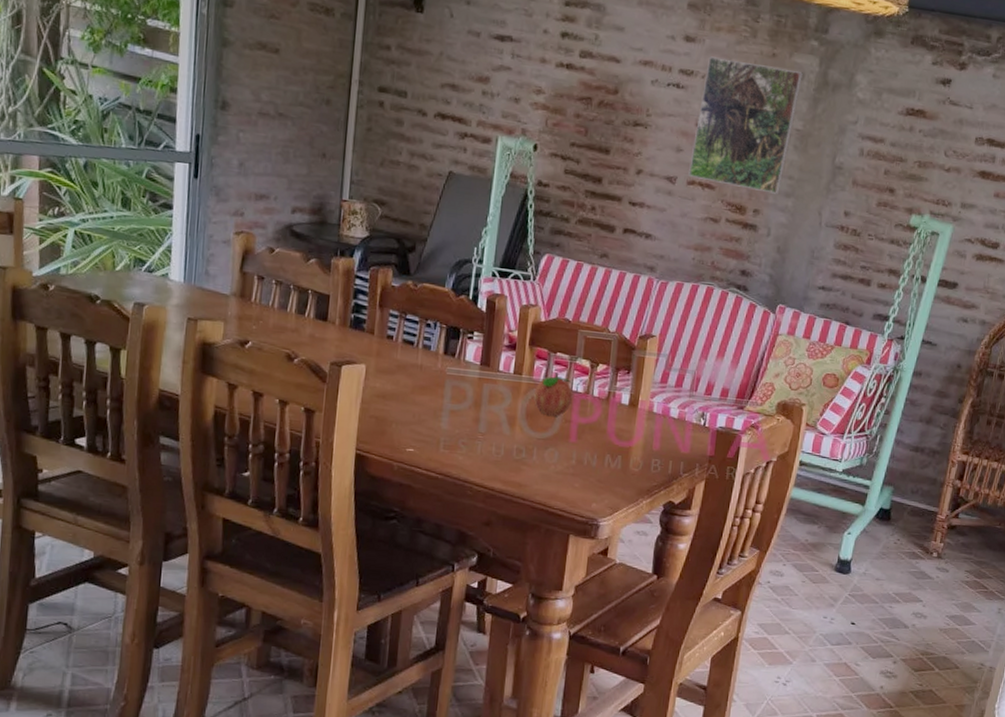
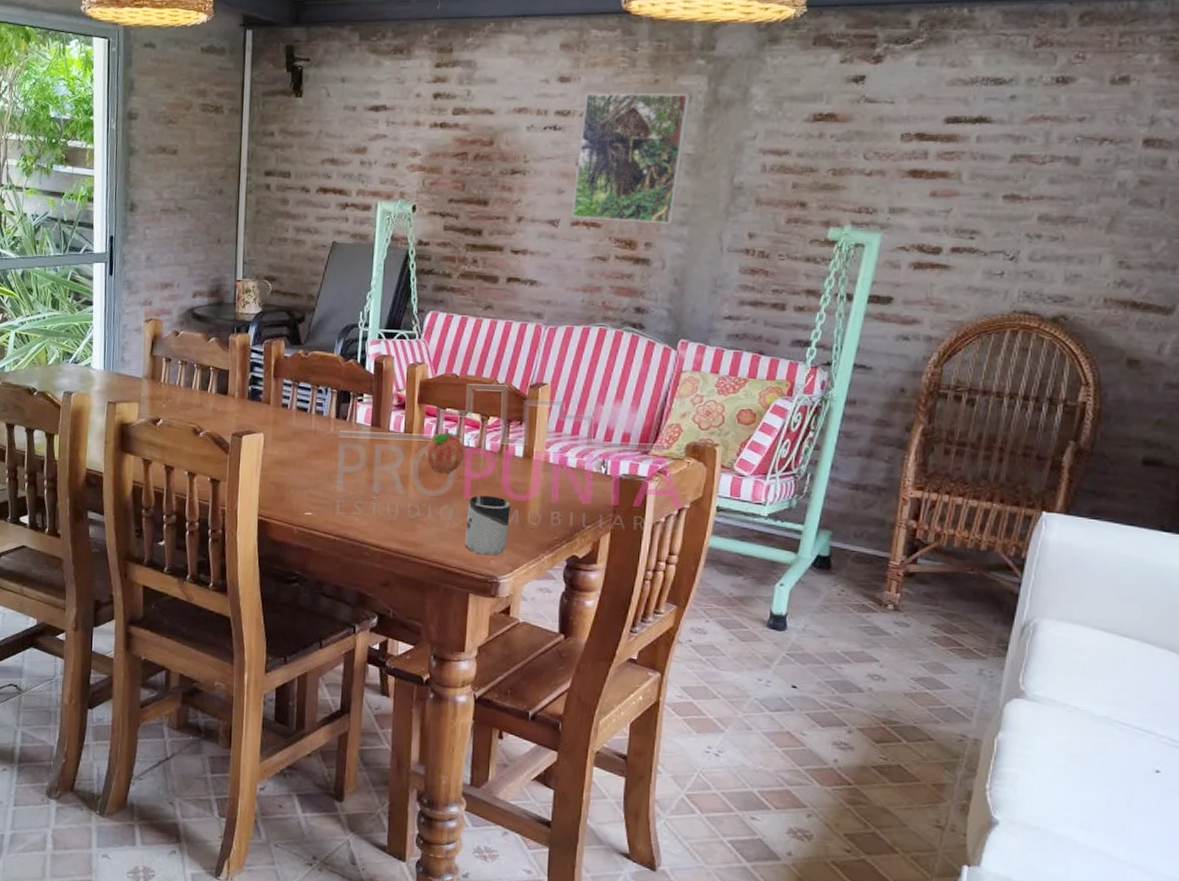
cup: none [568,440,614,499] -> present [465,495,511,556]

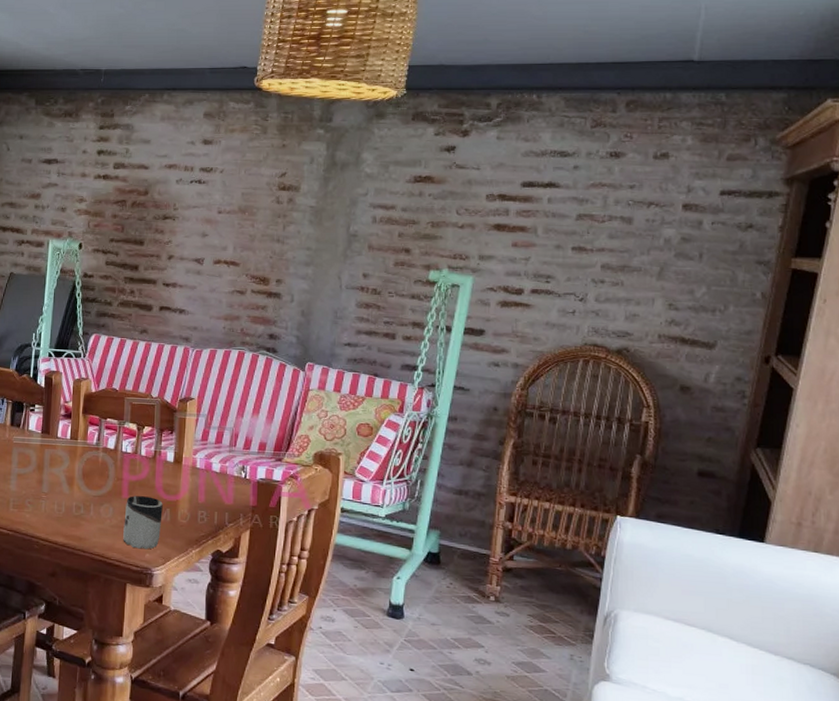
fruit: present [426,428,465,473] -> none [89,436,123,475]
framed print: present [572,93,690,224] -> none [214,154,312,264]

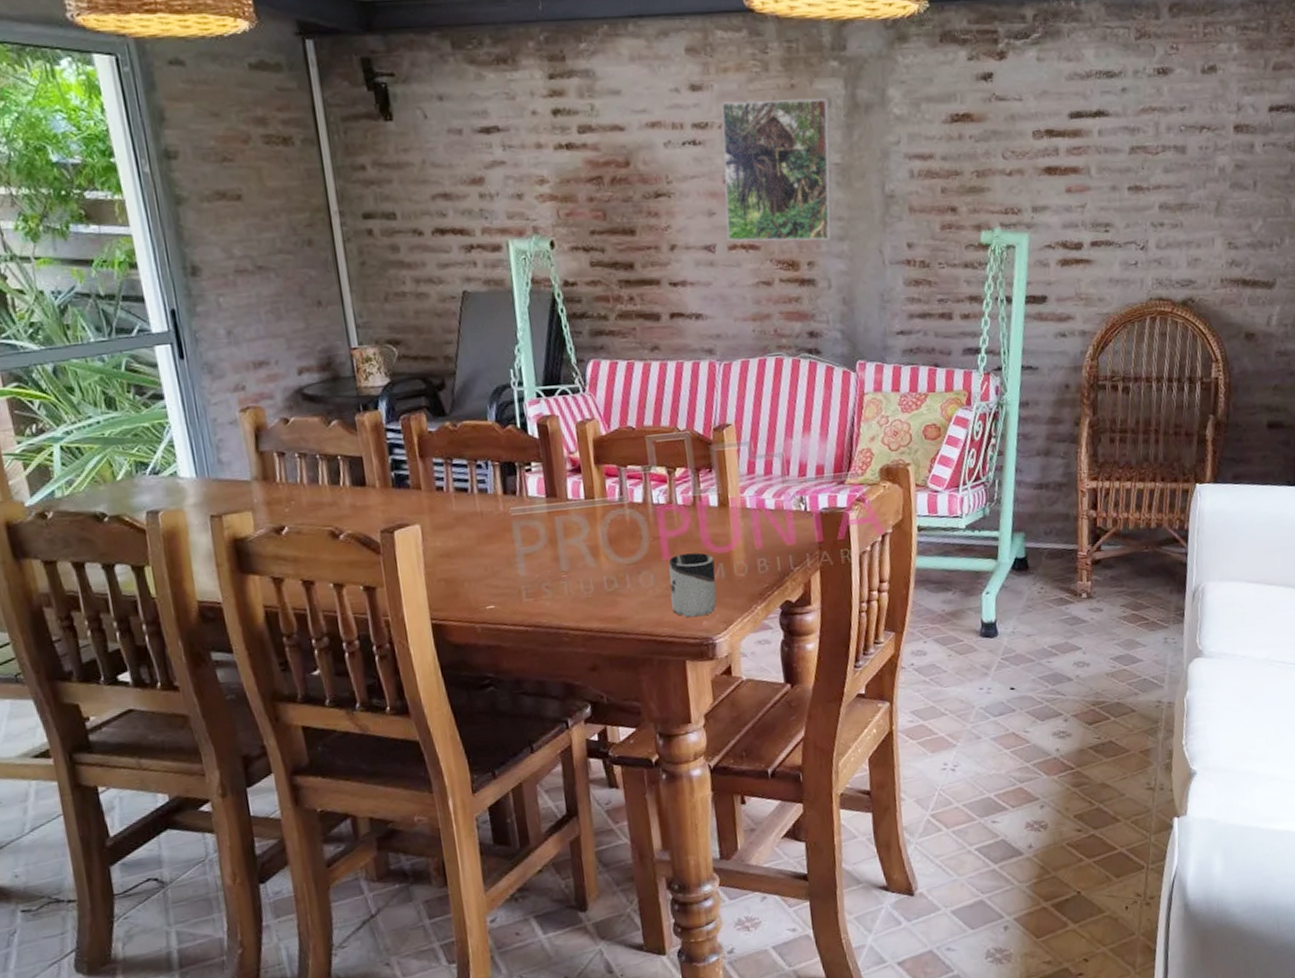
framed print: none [214,154,312,264] -> present [721,99,832,241]

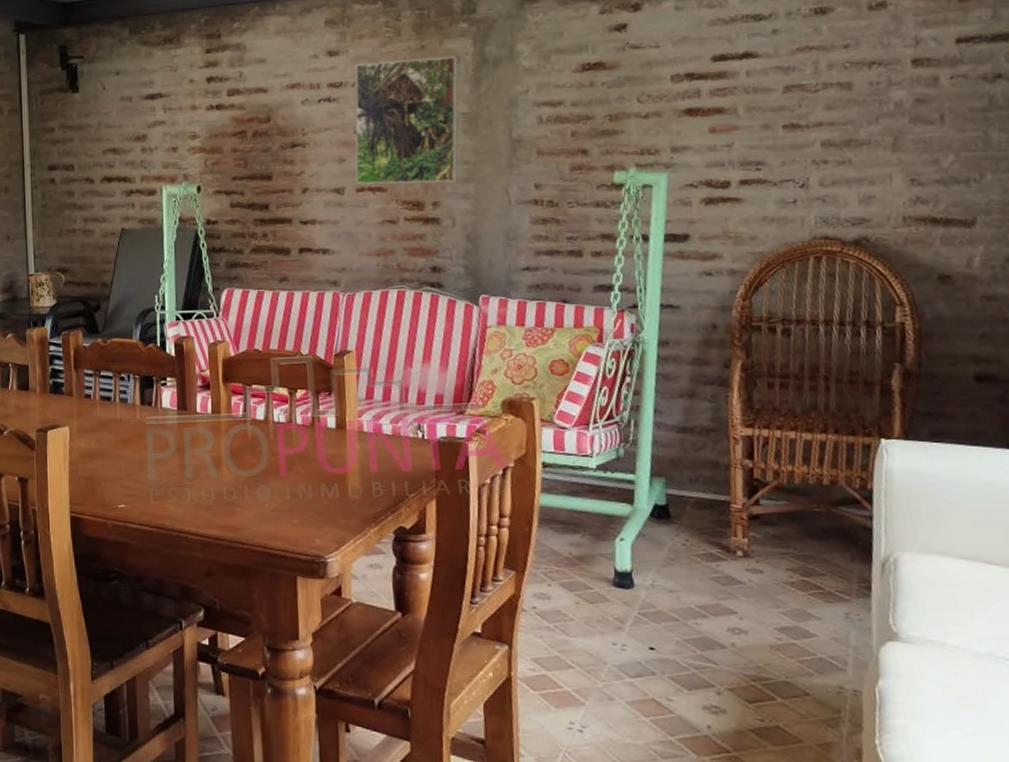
cup: present [668,552,717,618] -> none [285,471,330,534]

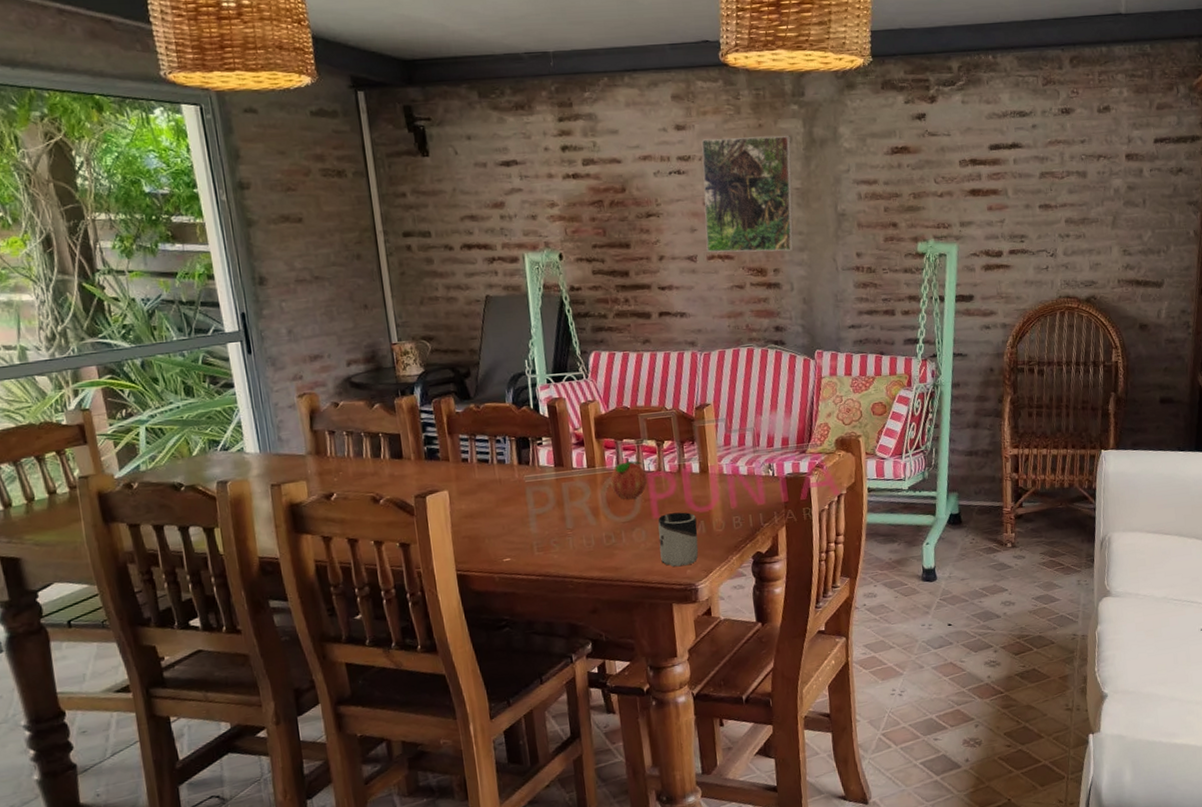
fruit: none [236,405,276,451] -> present [610,458,647,499]
cup: none [285,471,330,534] -> present [658,512,699,567]

